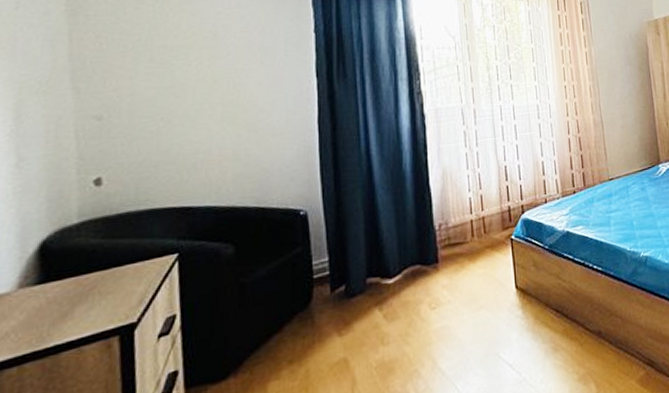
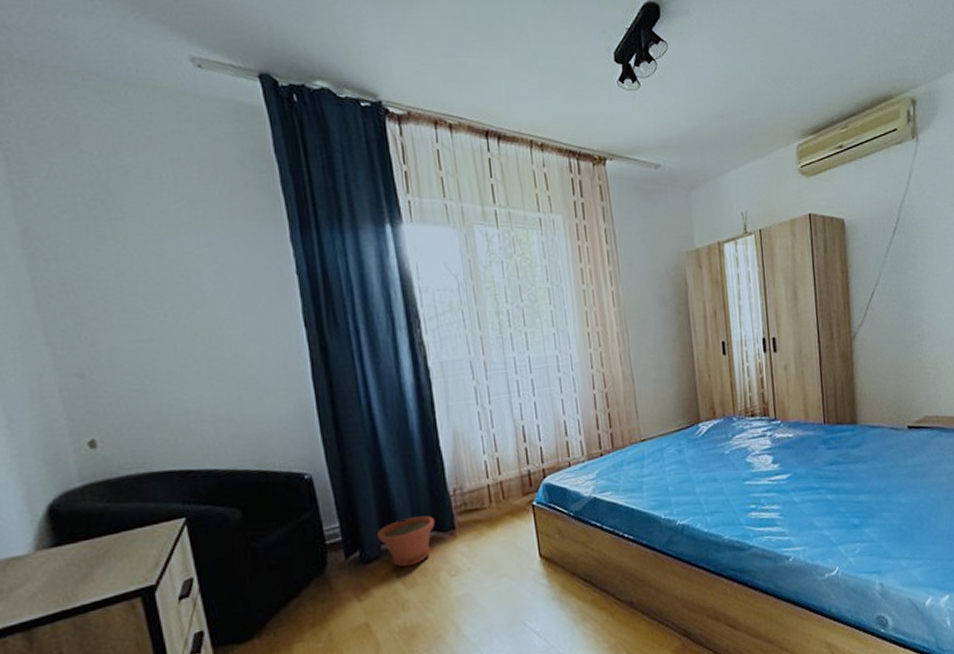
plant pot: none [364,249,420,301] -> present [378,515,435,567]

